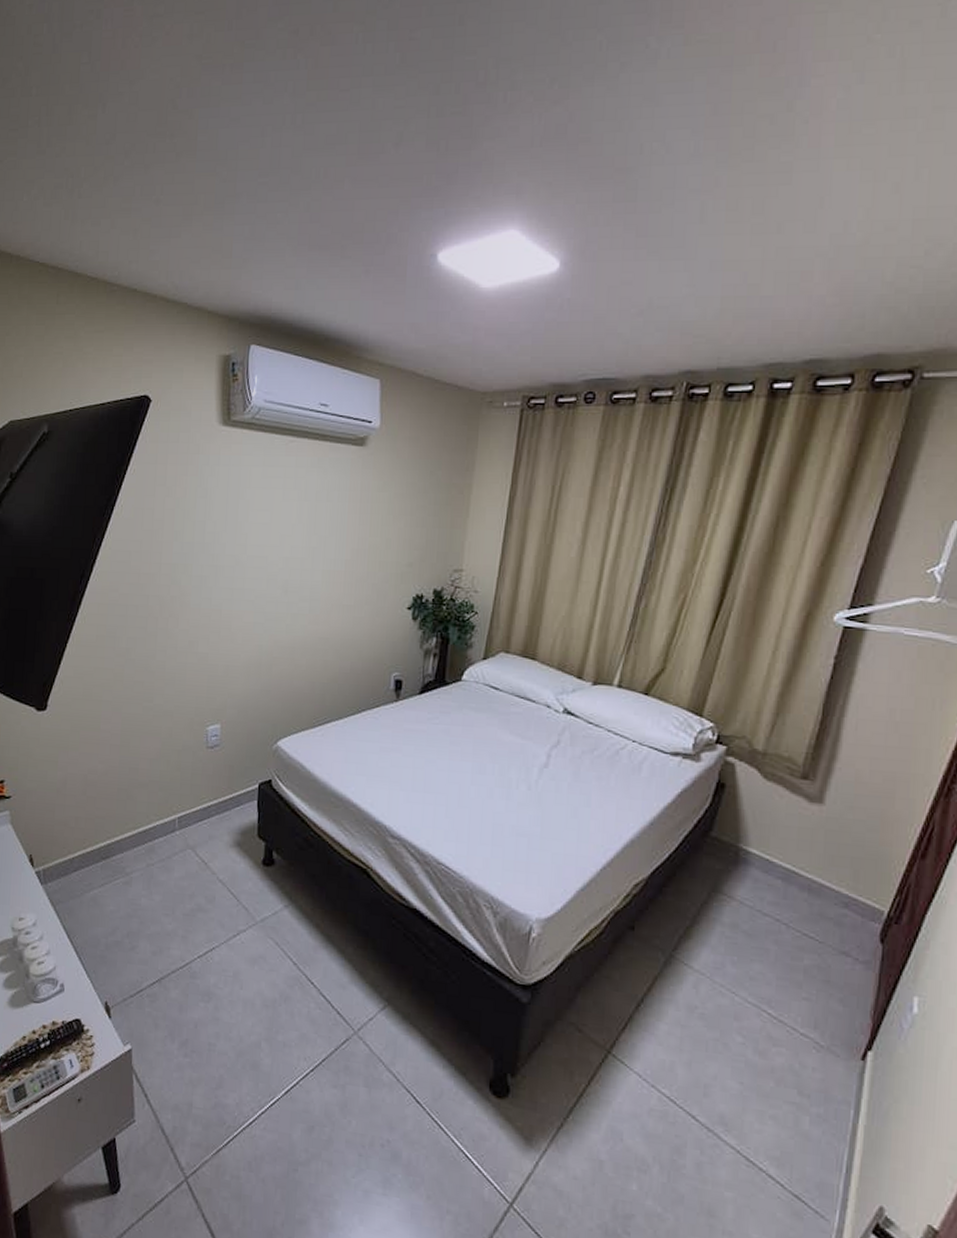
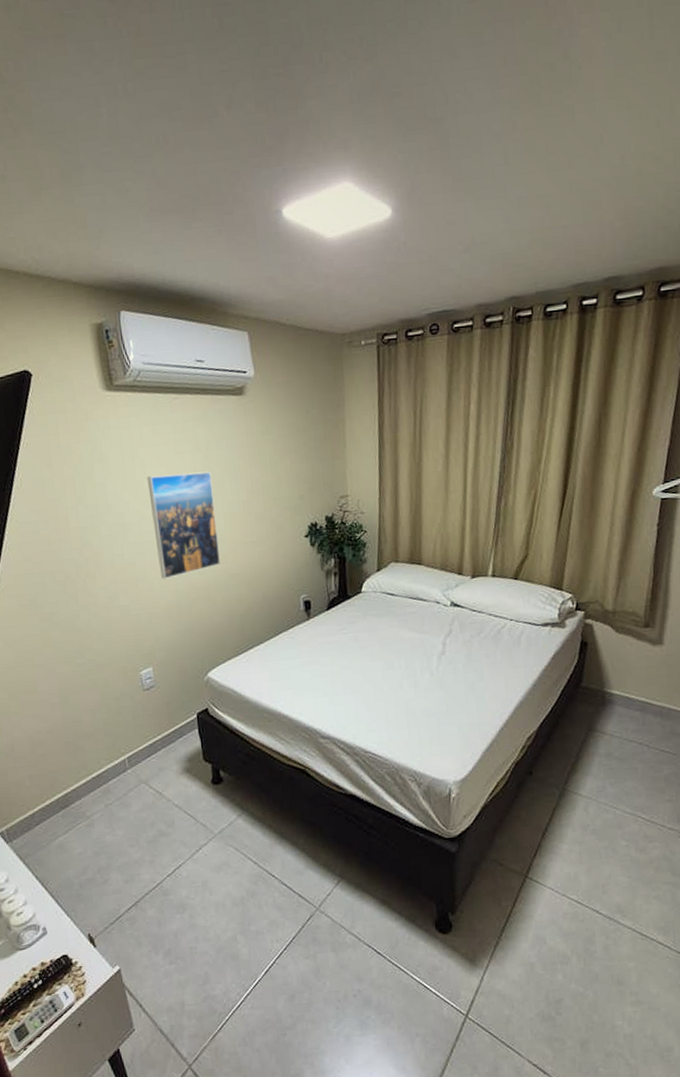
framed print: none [245,519,316,632] -> present [147,471,220,579]

